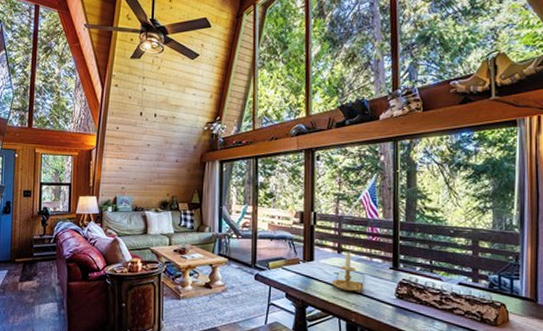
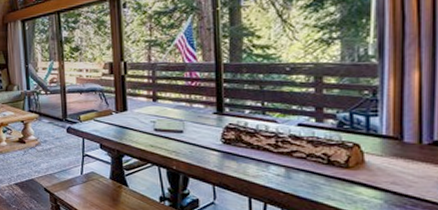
candle holder: present [331,252,364,292] -> none [148,99,185,140]

